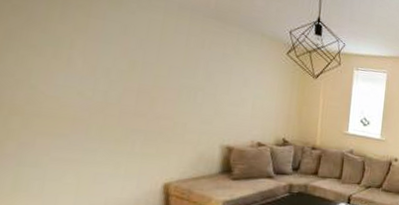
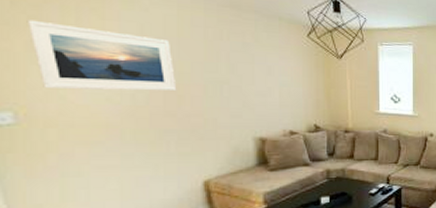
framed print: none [10,9,151,92] -> present [27,19,177,91]

